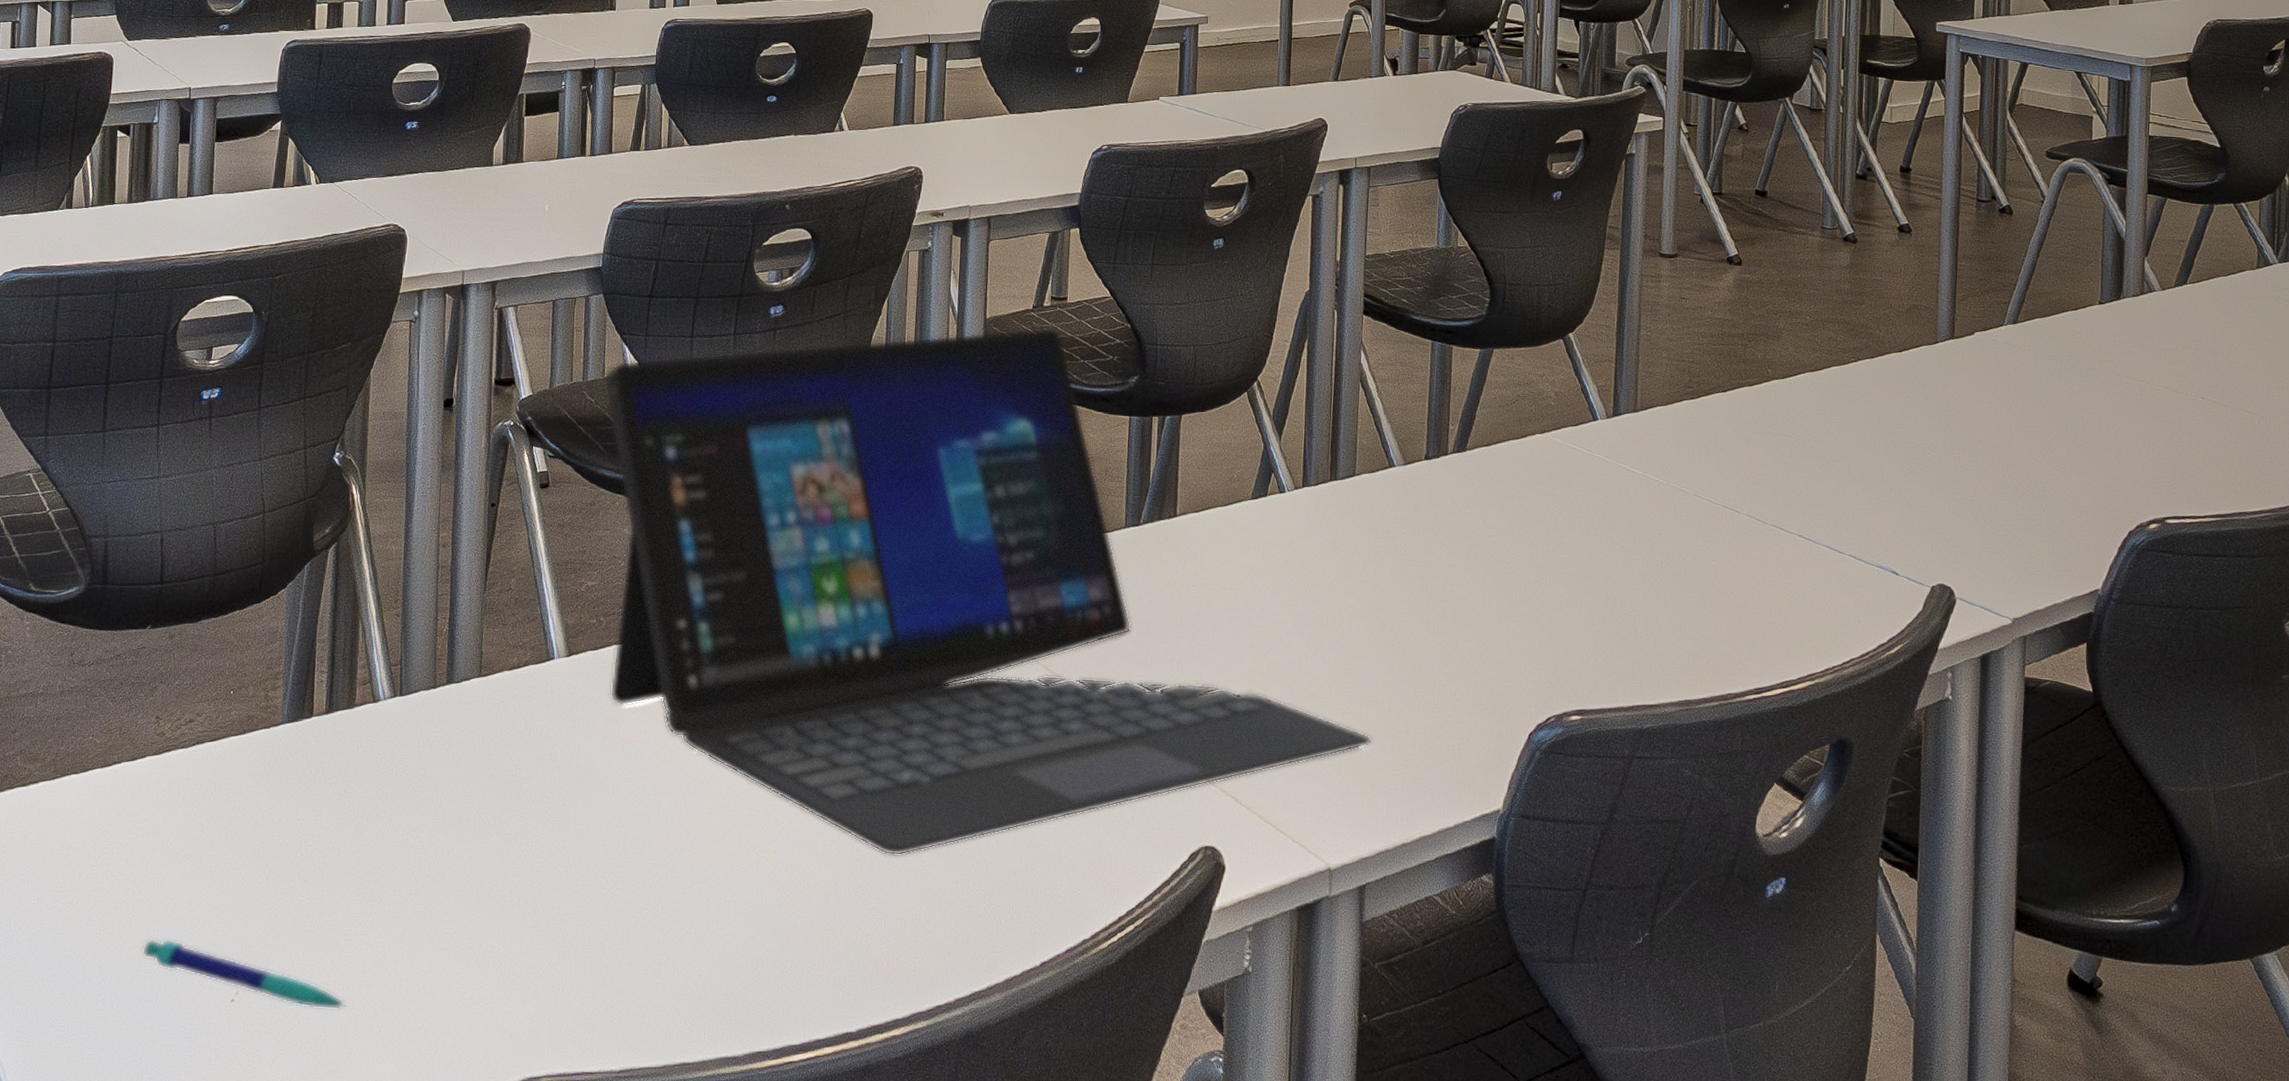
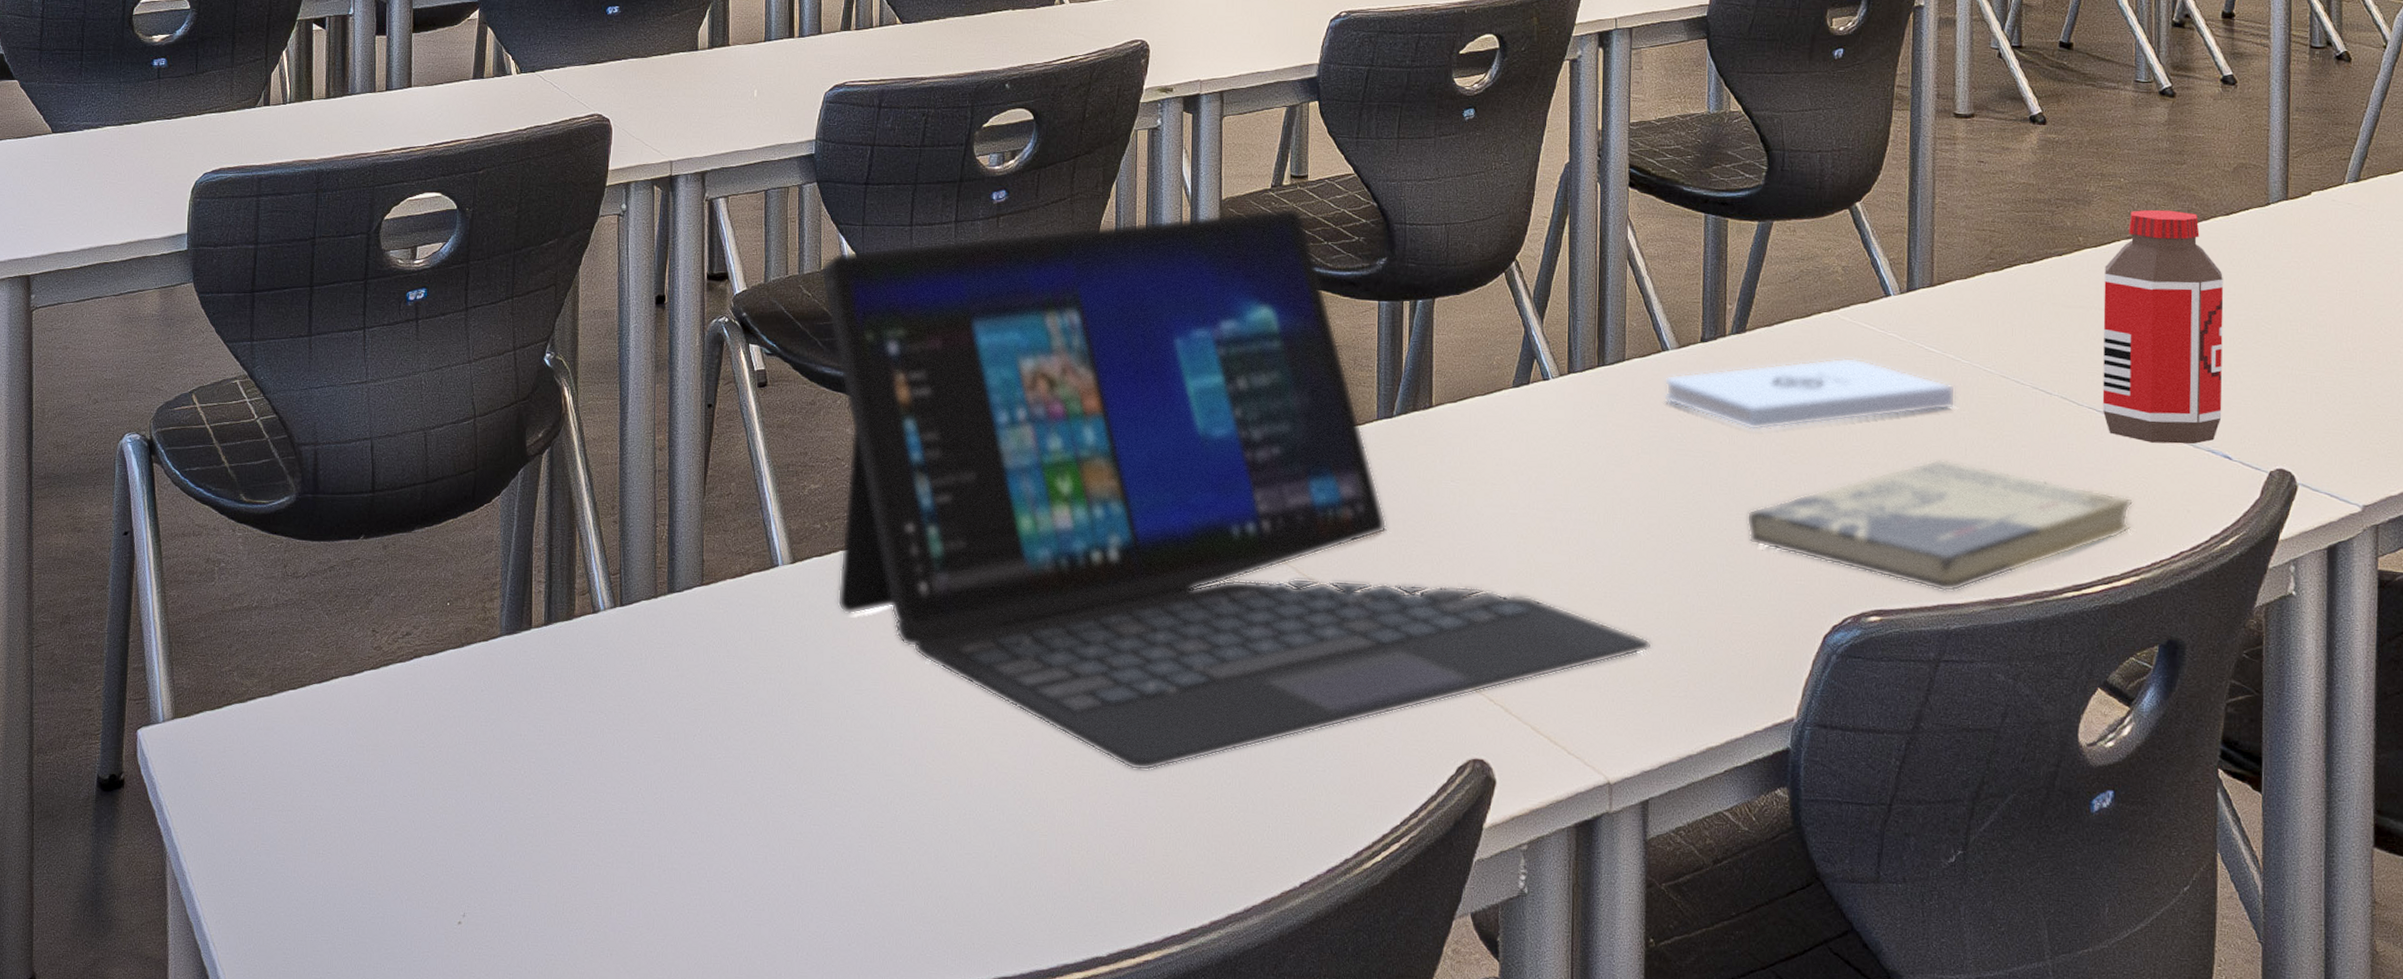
pen: present [142,938,347,1010] -> none [366,858,577,933]
notepad: none [1390,475,1654,543] -> present [1663,357,1956,431]
book: none [1462,571,1810,694] -> present [1746,459,2133,592]
bottle: none [1785,345,1895,561] -> present [2102,210,2224,444]

